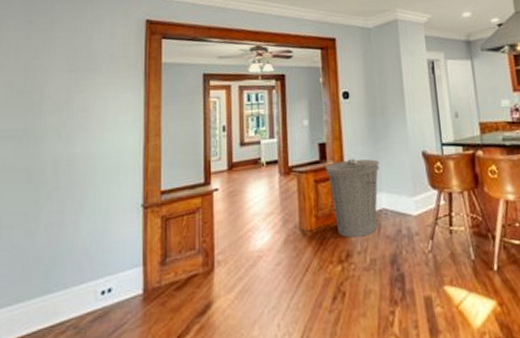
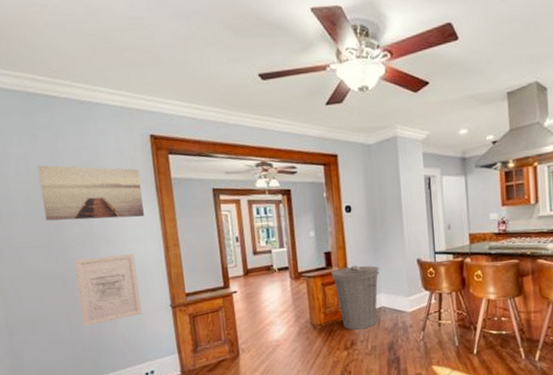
wall art: none [24,50,129,108] -> present [37,165,144,221]
wall art: none [40,145,111,230] -> present [74,254,142,326]

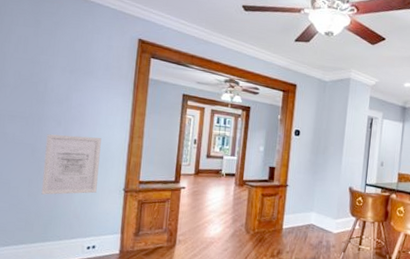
wall art: present [37,165,144,221] -> none [30,47,122,108]
trash can: present [331,265,379,330] -> none [272,182,315,242]

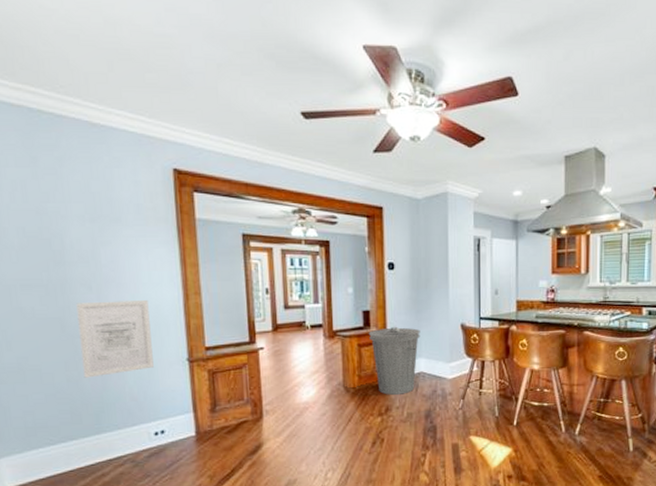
trash can: none [272,182,315,242] -> present [369,326,420,395]

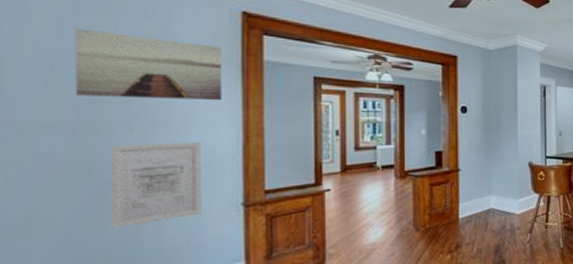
wall art: none [37,193,162,260] -> present [74,29,221,101]
trash can: present [369,326,420,395] -> none [441,165,491,232]

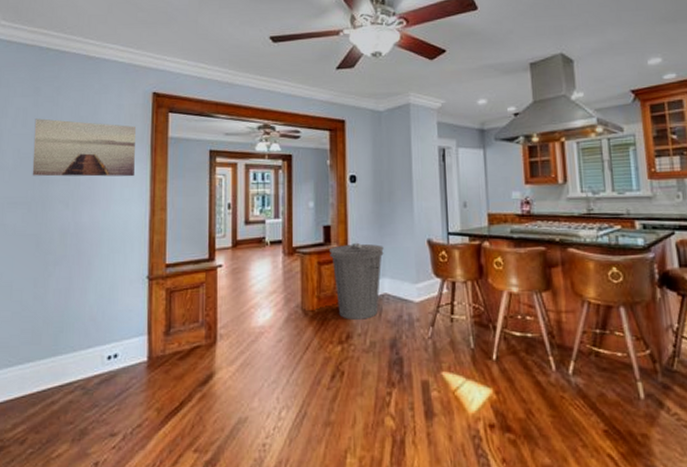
wall art: present [111,142,201,229] -> none [49,216,117,295]
trash can: none [441,165,491,232] -> present [330,242,384,320]

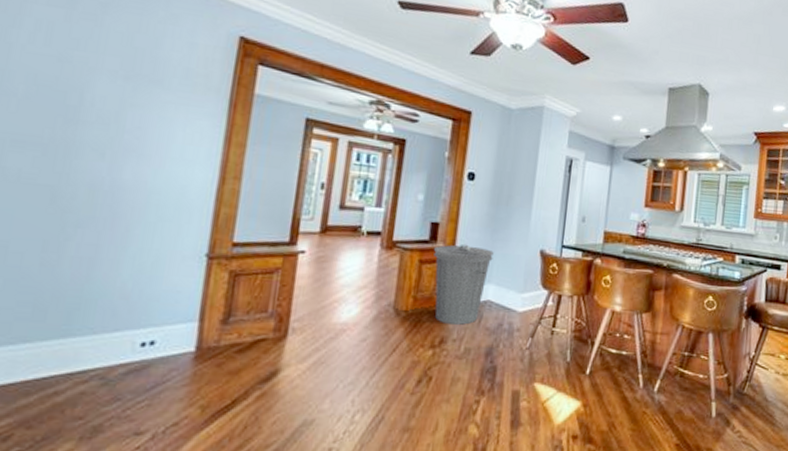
wall art: present [32,118,136,177] -> none [53,38,211,134]

